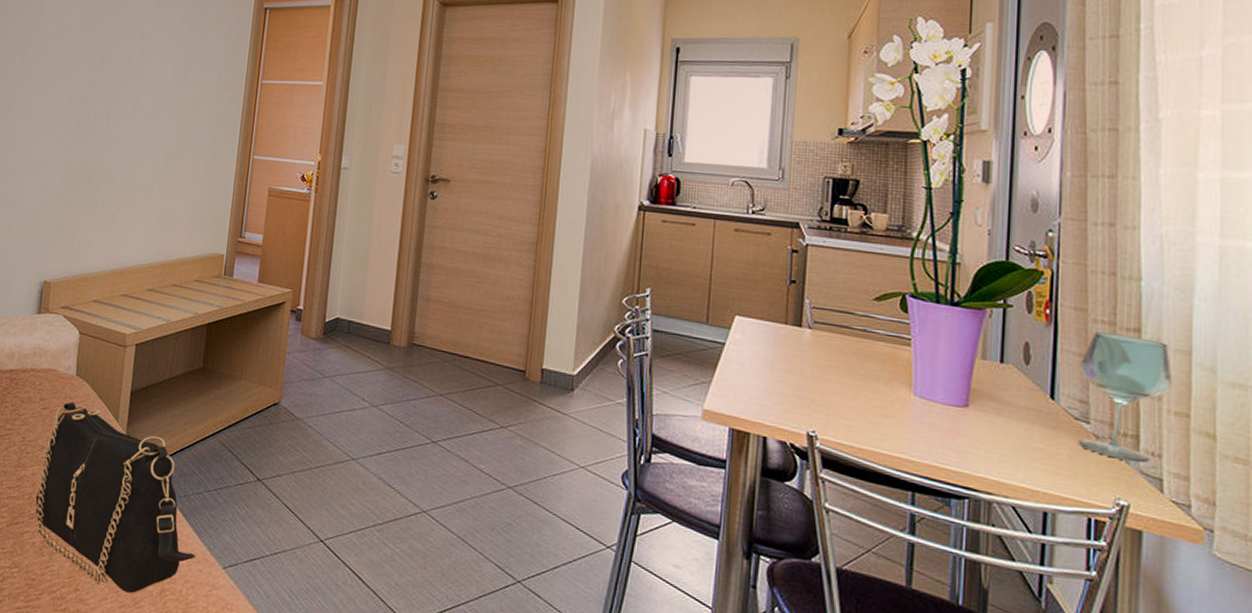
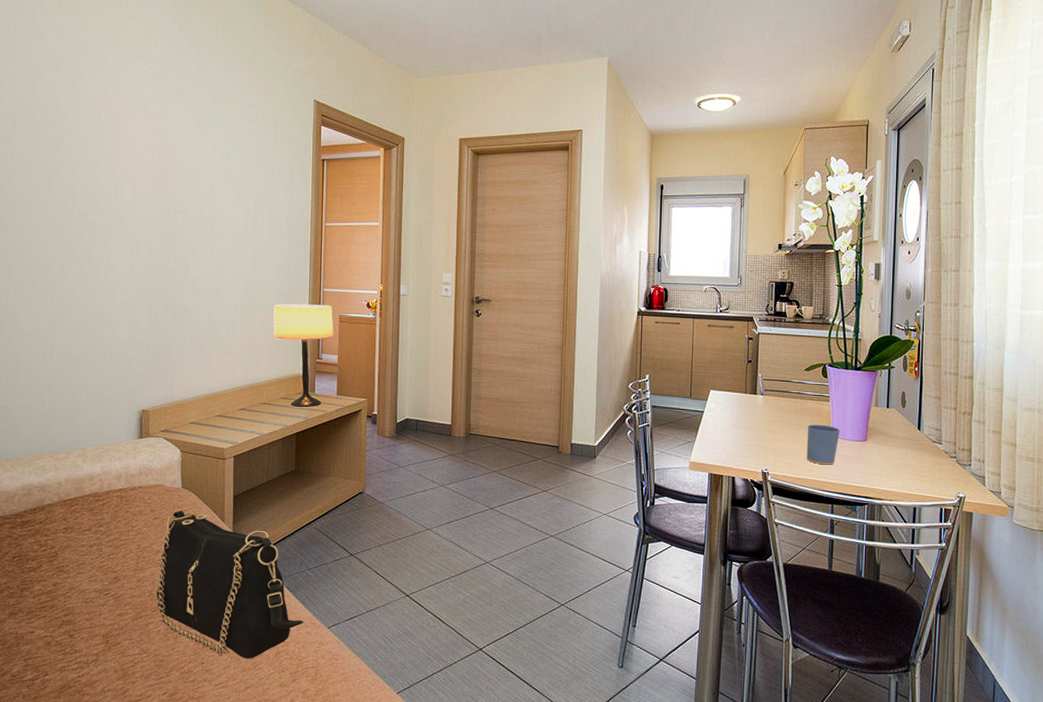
table lamp: none [193,171,262,295] -> present [274,303,334,408]
mug: none [874,375,926,436] -> present [806,424,840,465]
wine glass: present [1077,331,1173,464] -> none [934,381,992,468]

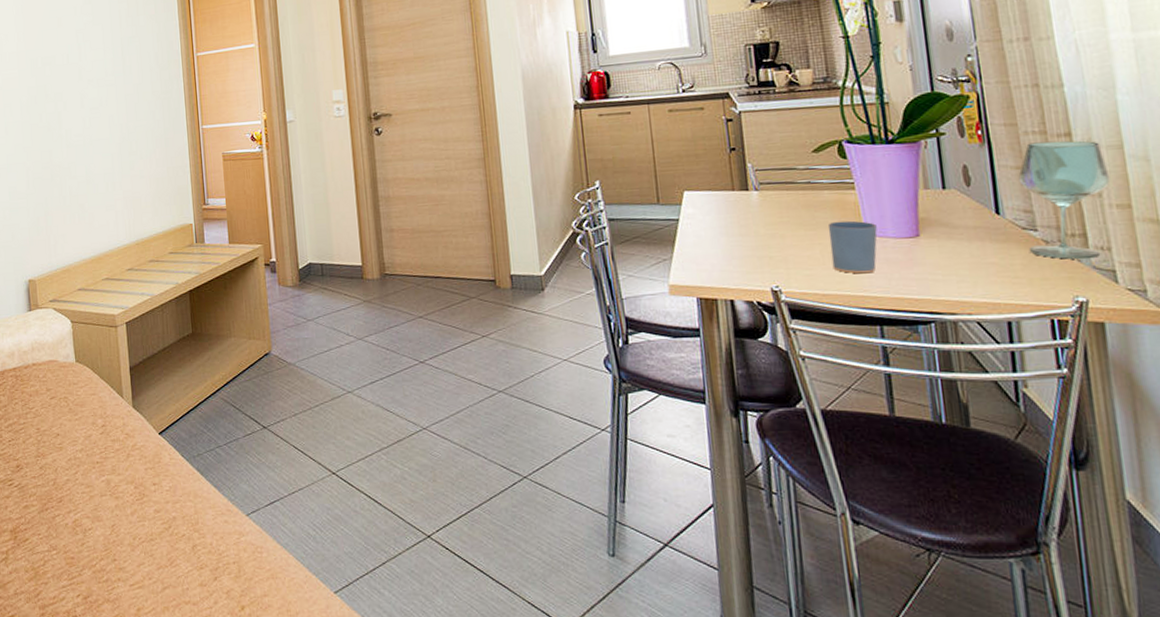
handbag: present [156,510,303,659] -> none [60,387,219,554]
table lamp: present [274,303,334,408] -> none [153,143,219,262]
wine glass: none [934,381,992,468] -> present [1018,140,1111,260]

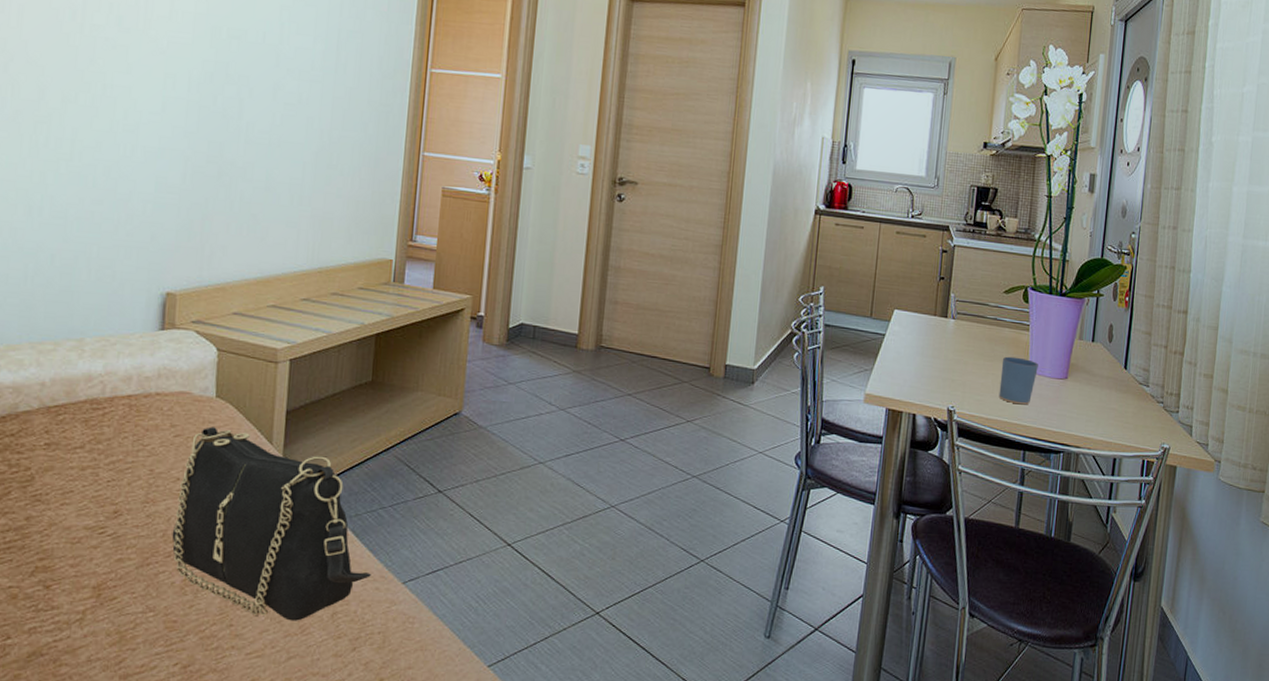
handbag: none [60,387,219,554] -> present [171,427,371,621]
wine glass: present [1018,140,1111,260] -> none [1140,314,1205,415]

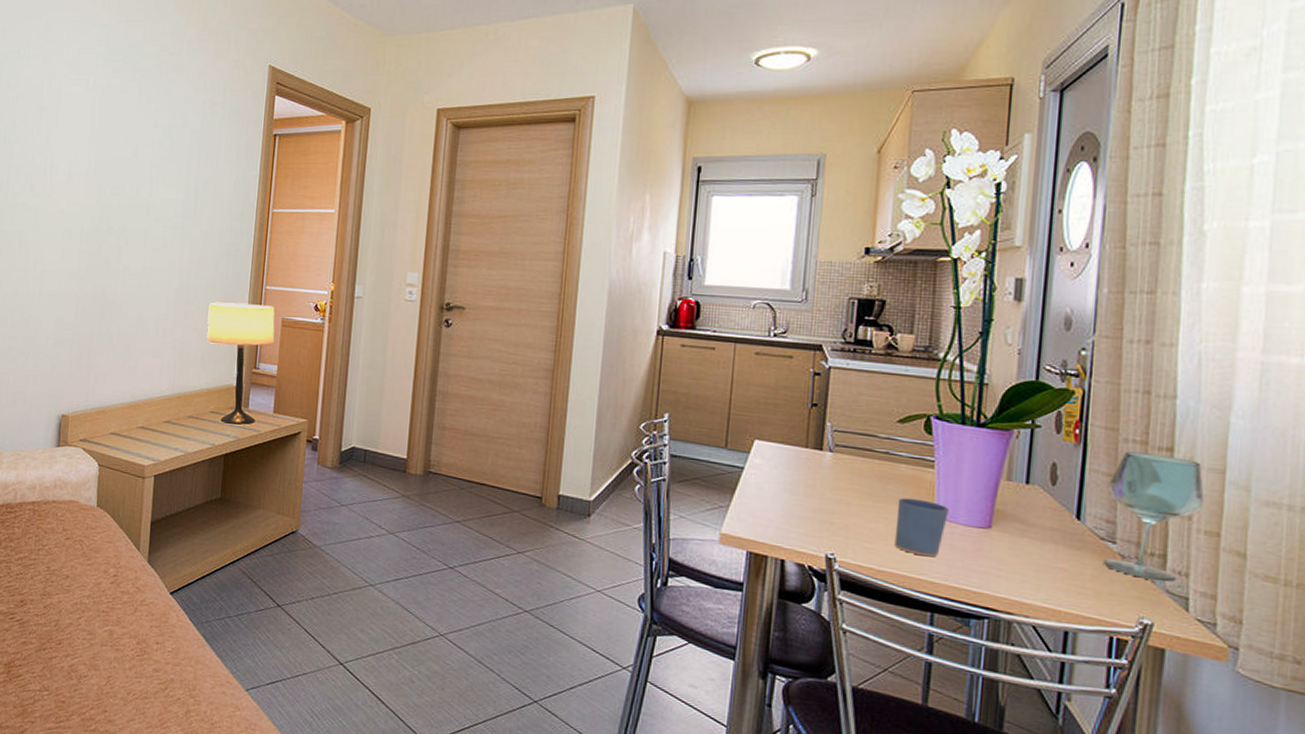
handbag: present [171,427,371,621] -> none [62,532,219,715]
table lamp: none [354,168,434,303] -> present [207,302,275,426]
wine glass: none [1140,314,1205,415] -> present [1102,451,1205,583]

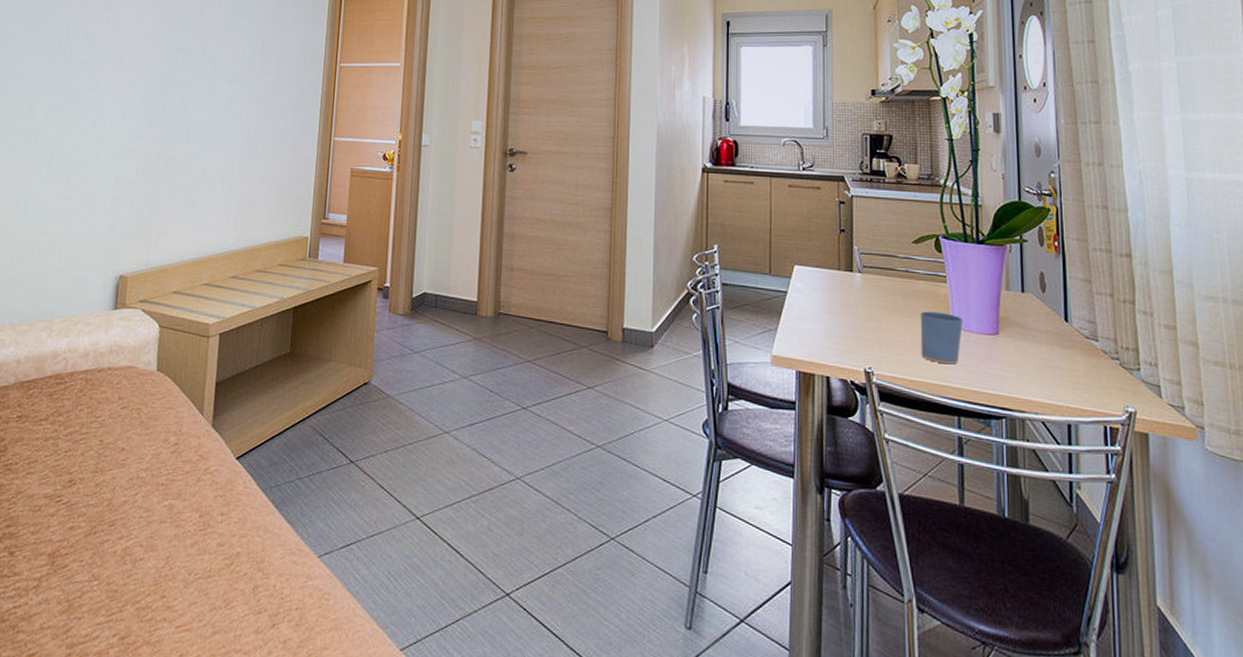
table lamp: present [207,302,275,426] -> none [275,154,344,277]
wine glass: present [1102,451,1205,583] -> none [1085,259,1161,373]

